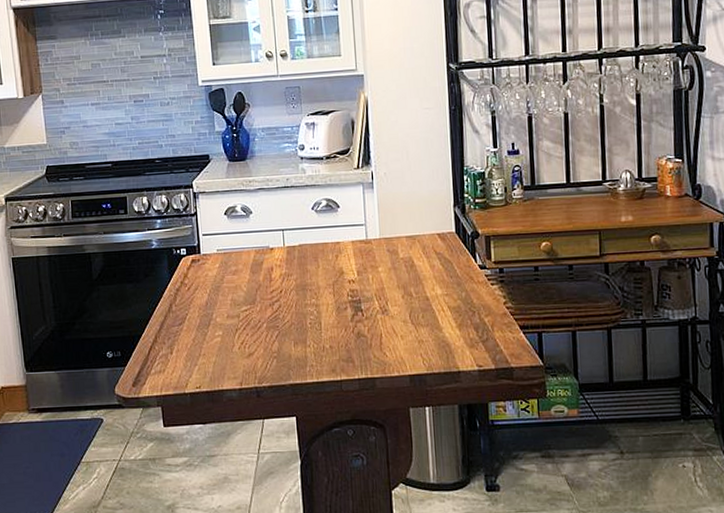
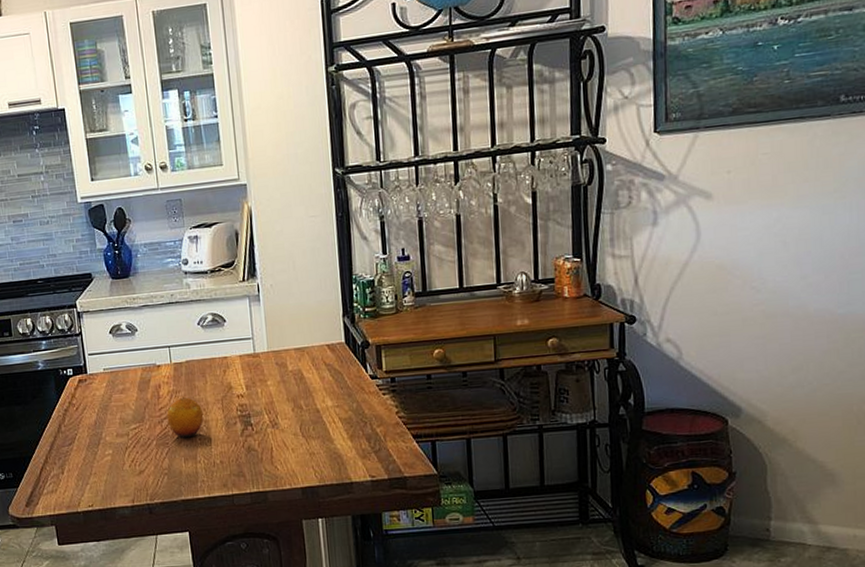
fruit: none [278,281,315,322] -> present [166,397,204,438]

